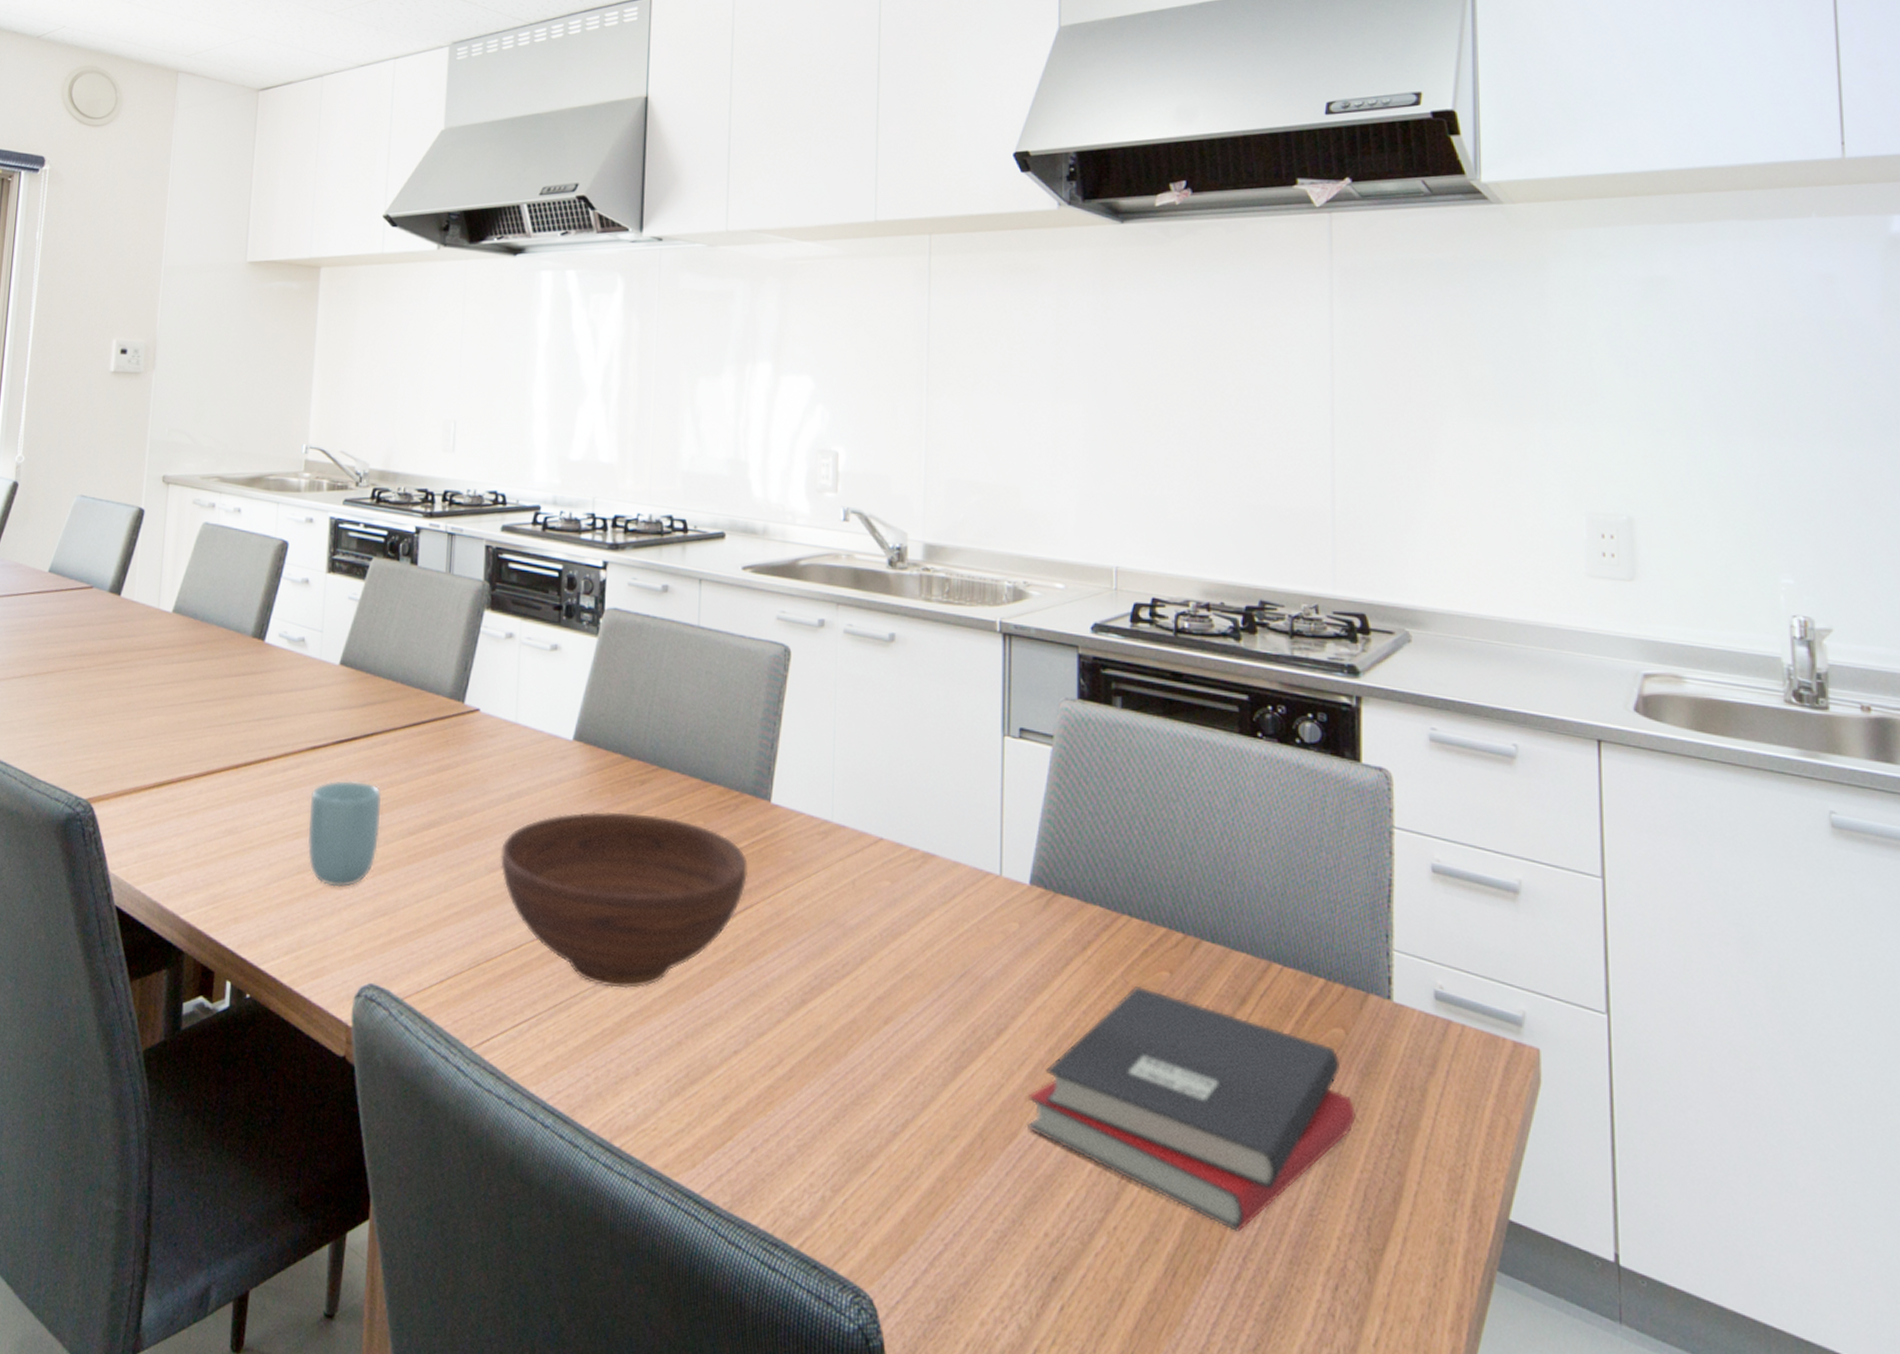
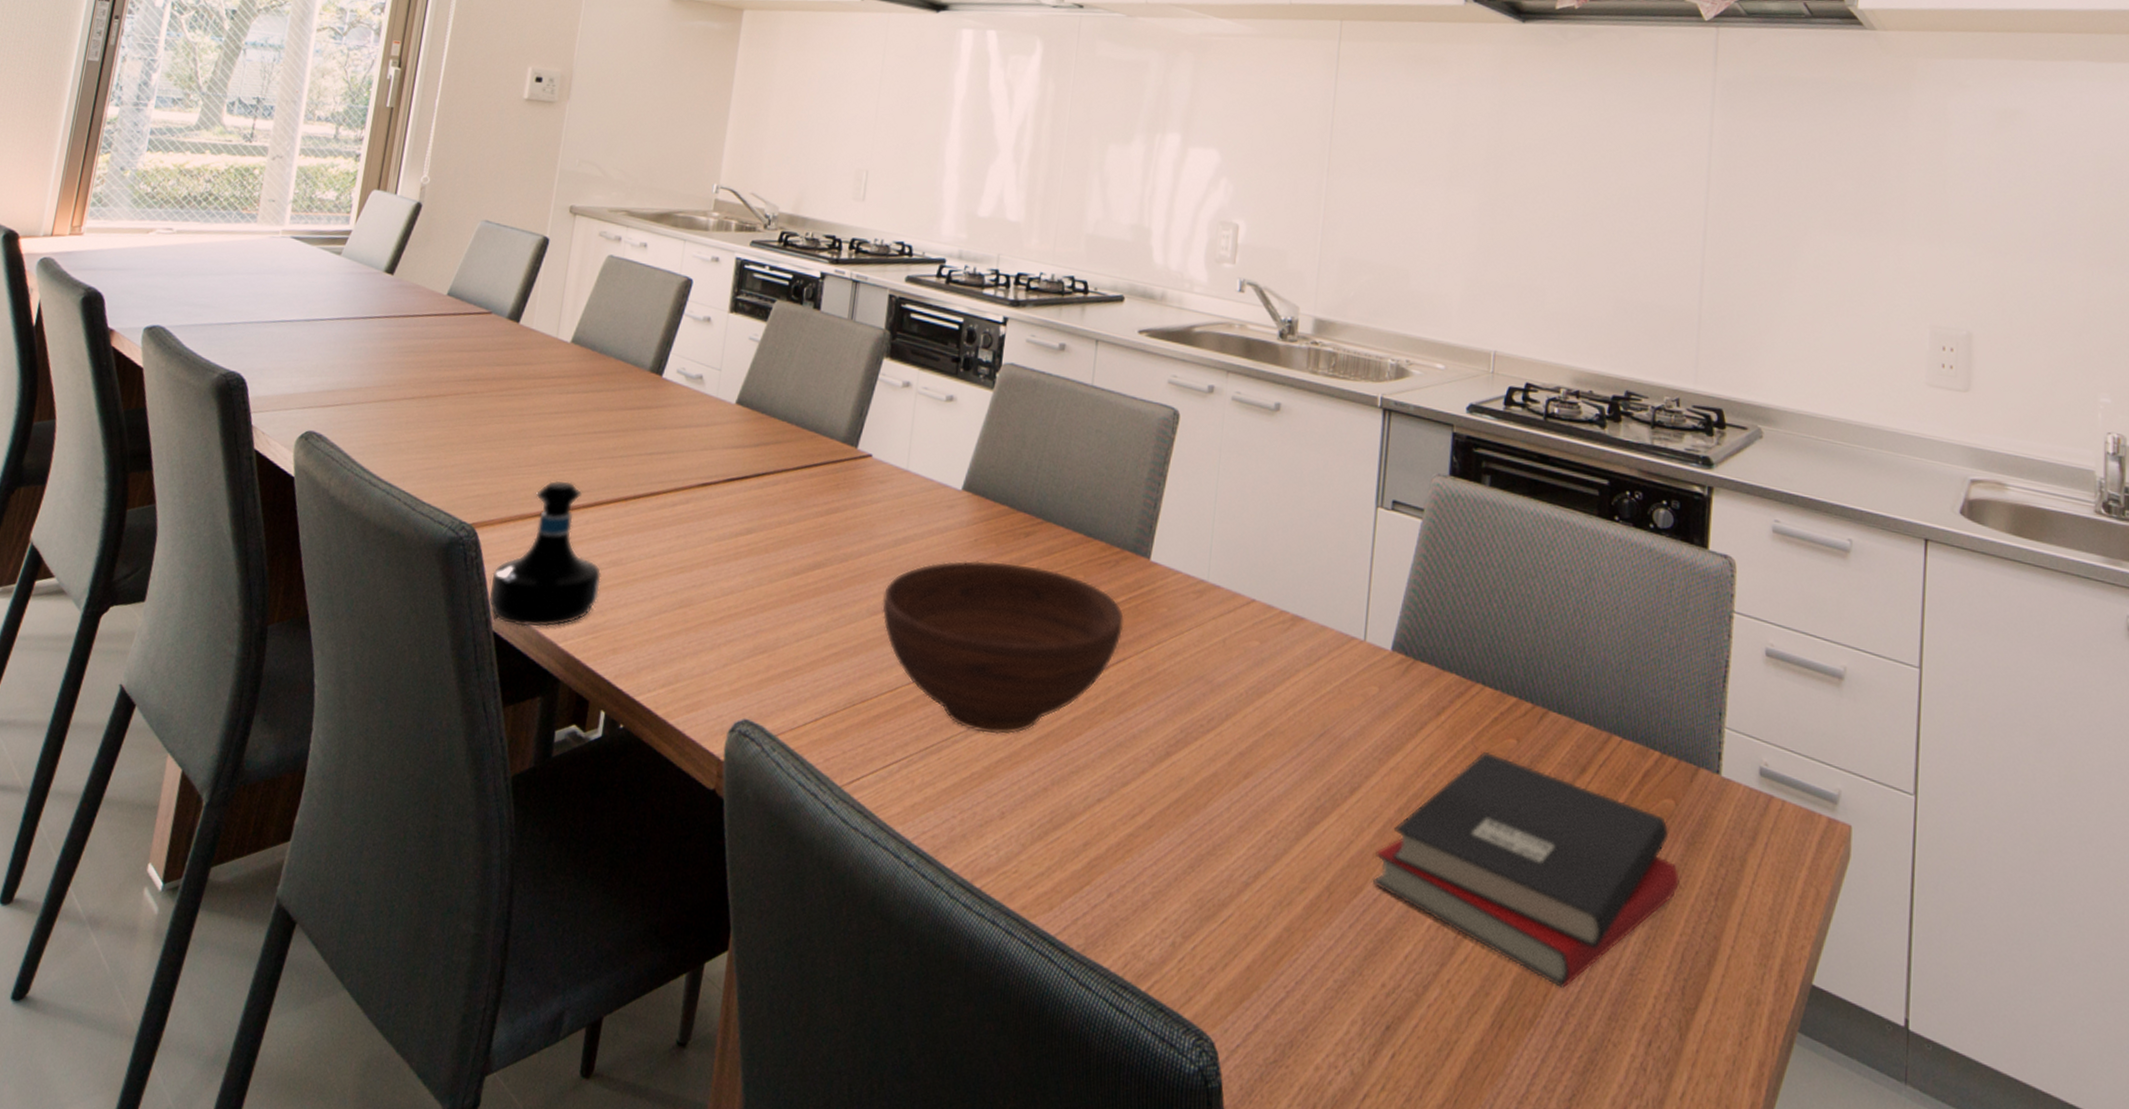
tequila bottle: none [110,751,218,900] -> present [489,480,602,627]
cup: present [308,781,382,888] -> none [691,518,769,623]

